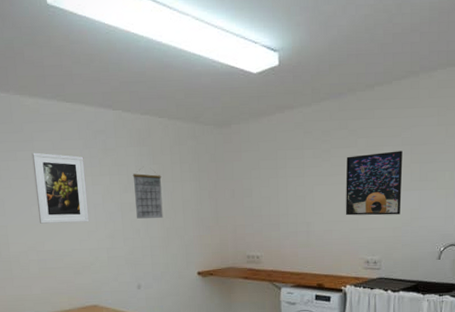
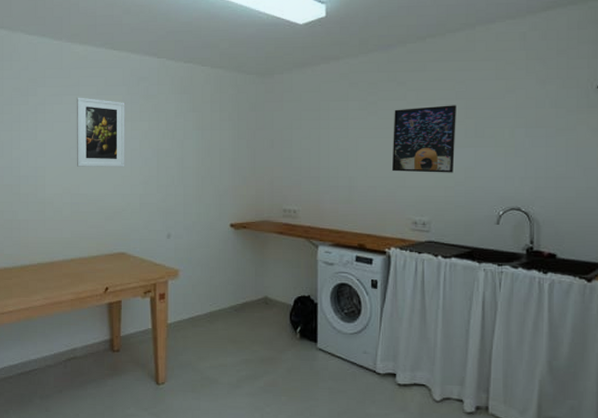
calendar: present [132,172,163,219] -> none [171,119,200,167]

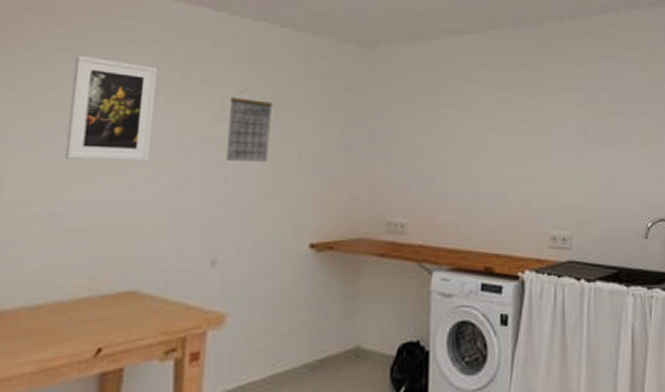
calendar: none [171,119,200,167] -> present [227,97,273,163]
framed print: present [391,105,456,173] -> none [526,96,599,177]

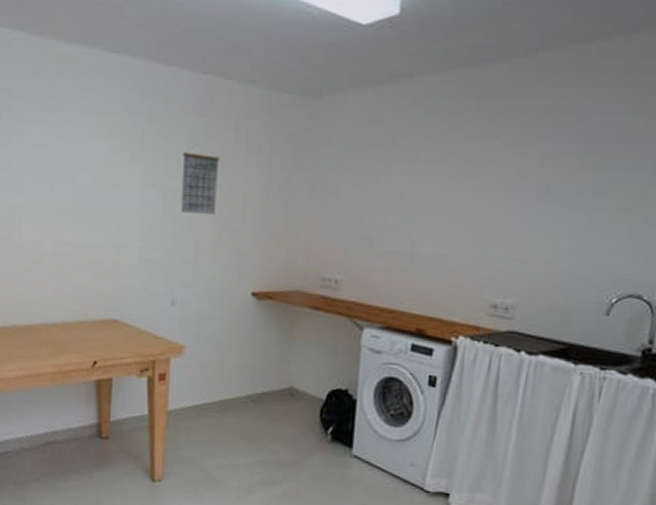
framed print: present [65,55,159,161] -> none [60,115,124,210]

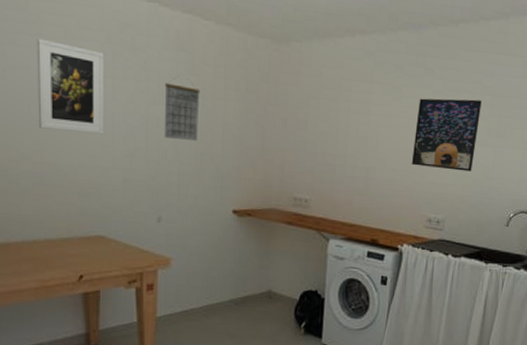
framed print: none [60,115,124,210] -> present [36,38,105,134]
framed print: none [470,148,571,243] -> present [411,98,482,172]

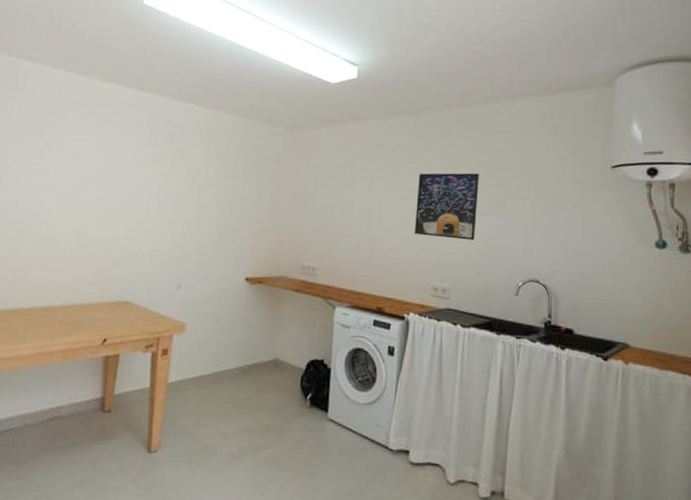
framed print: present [36,38,105,134] -> none [89,134,148,210]
calendar: present [164,83,200,142] -> none [190,166,224,216]

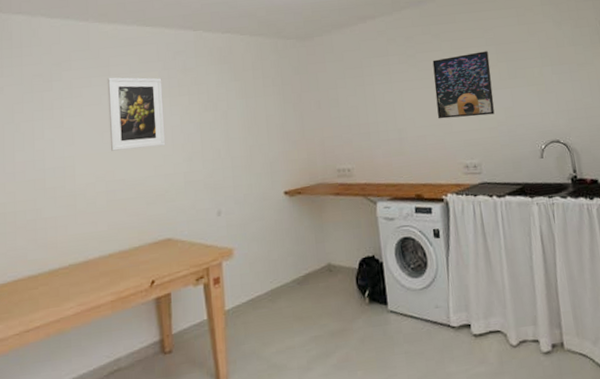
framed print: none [89,134,148,210] -> present [107,77,166,151]

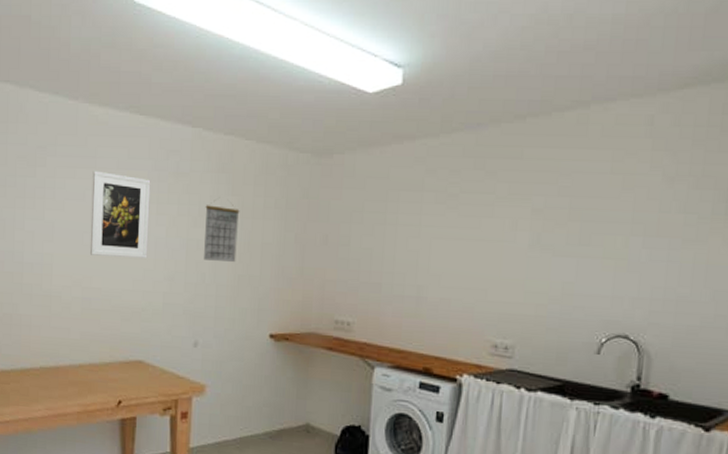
calendar: none [213,88,246,138] -> present [204,205,240,263]
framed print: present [432,51,495,119] -> none [470,203,558,288]

